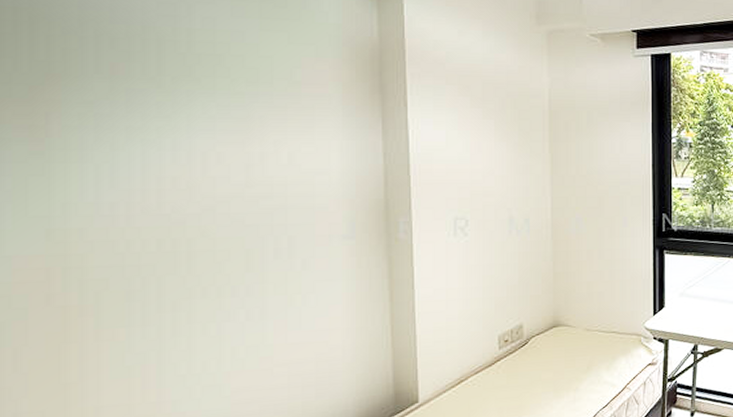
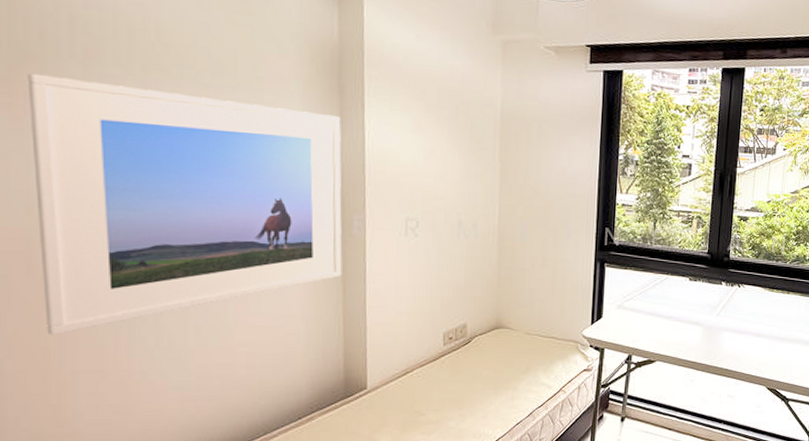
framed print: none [49,92,388,370] -> present [27,73,342,335]

